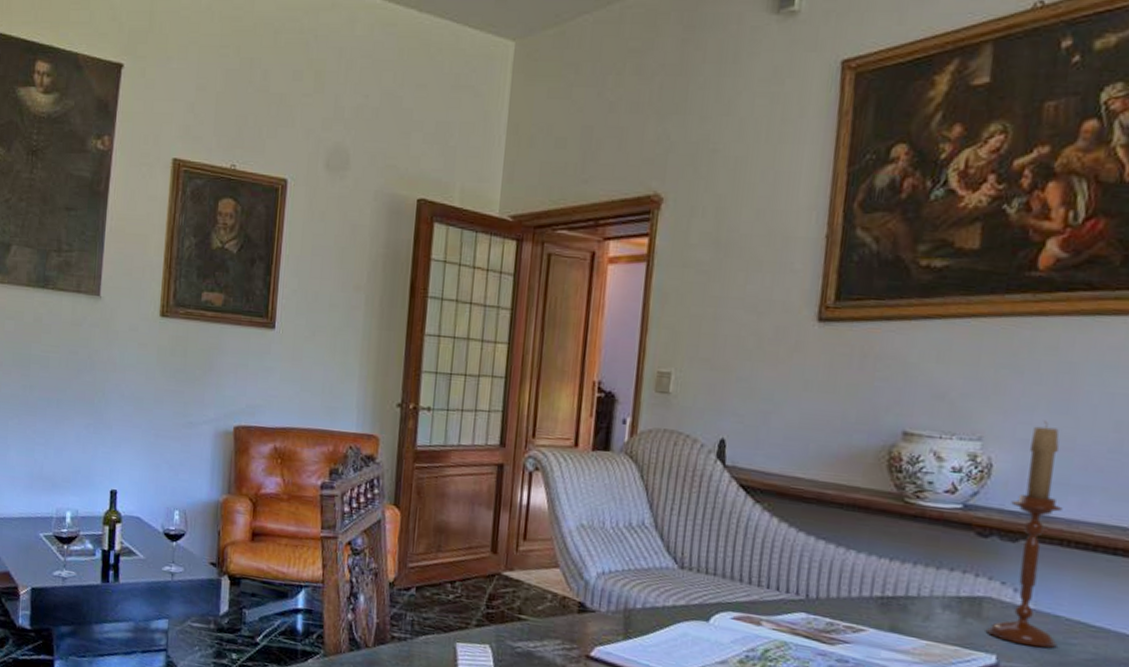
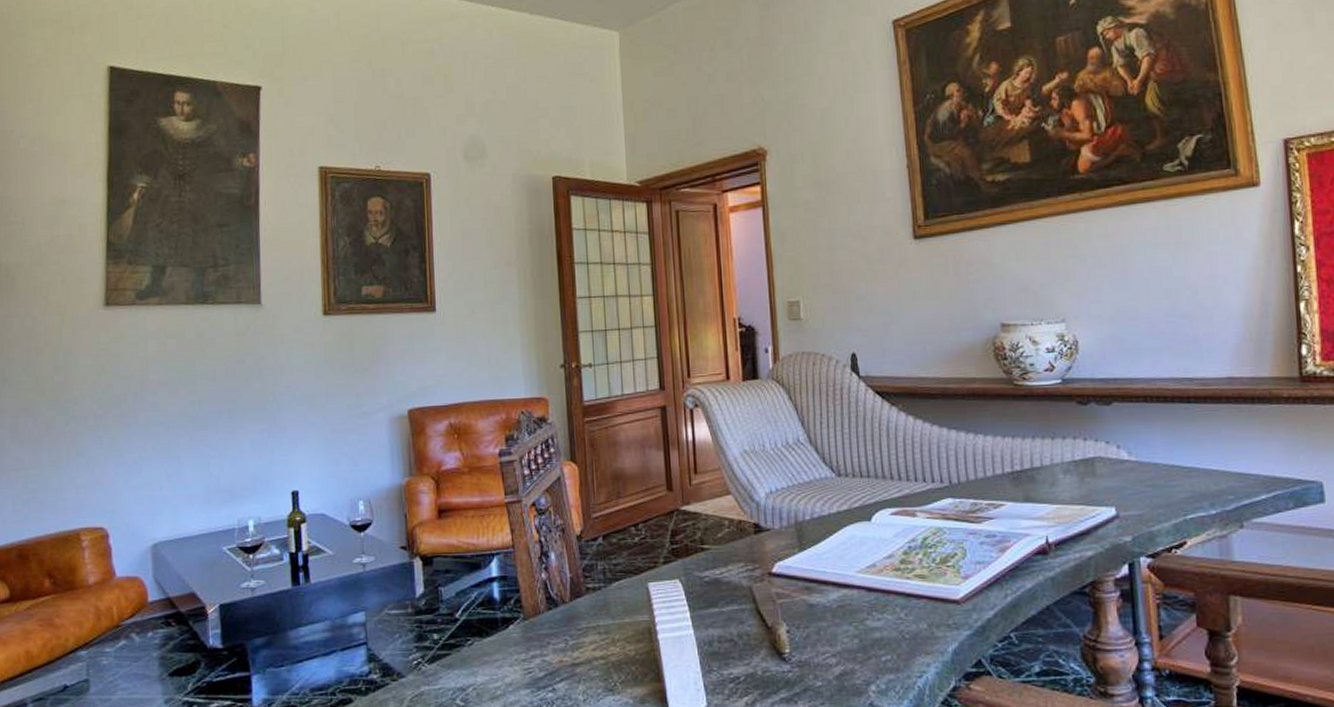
candlestick: present [985,420,1063,648] -> none [1099,297,1161,494]

